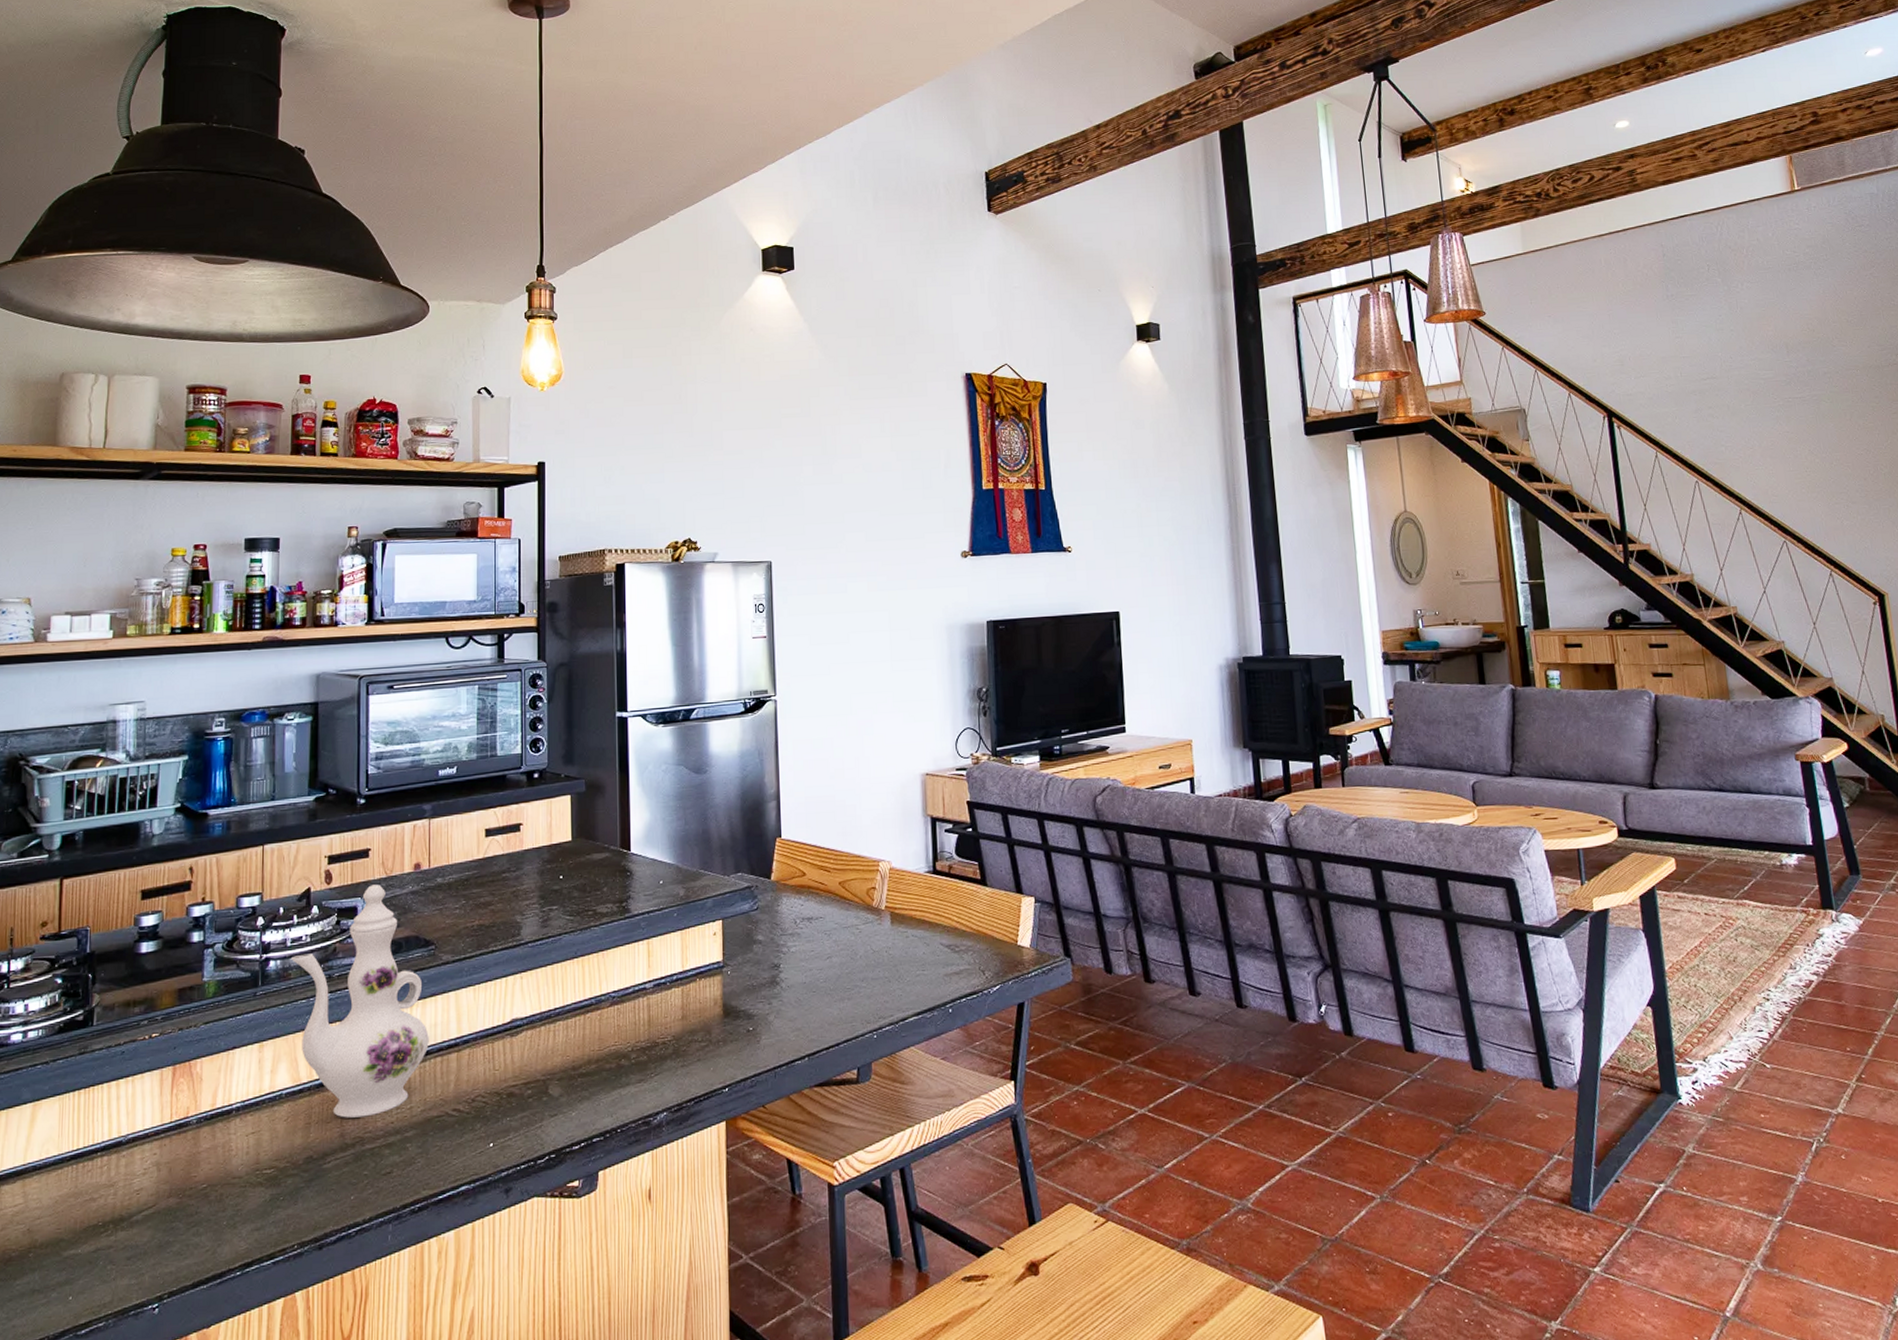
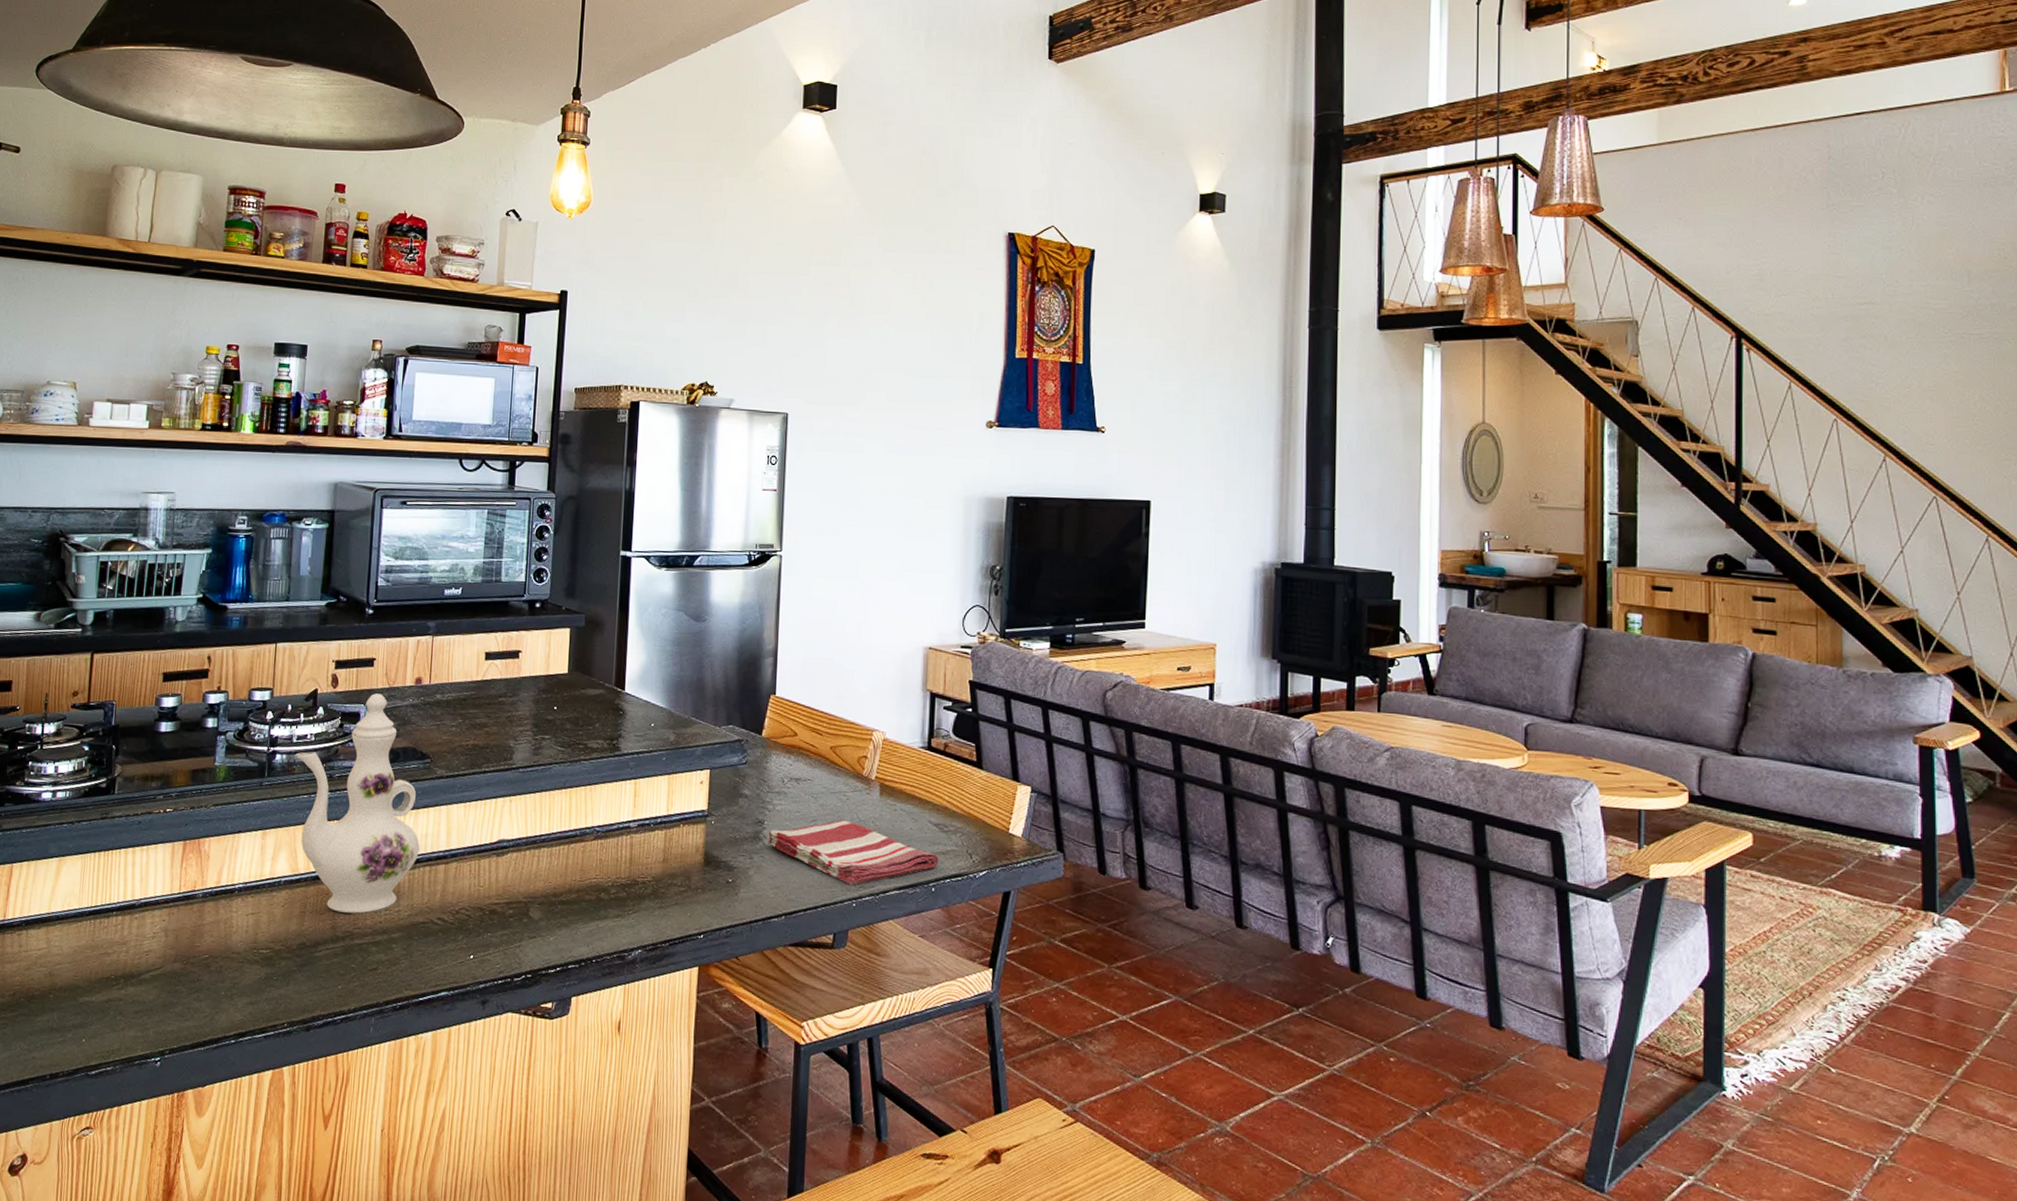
dish towel: none [785,953,953,1018] -> present [768,820,939,886]

